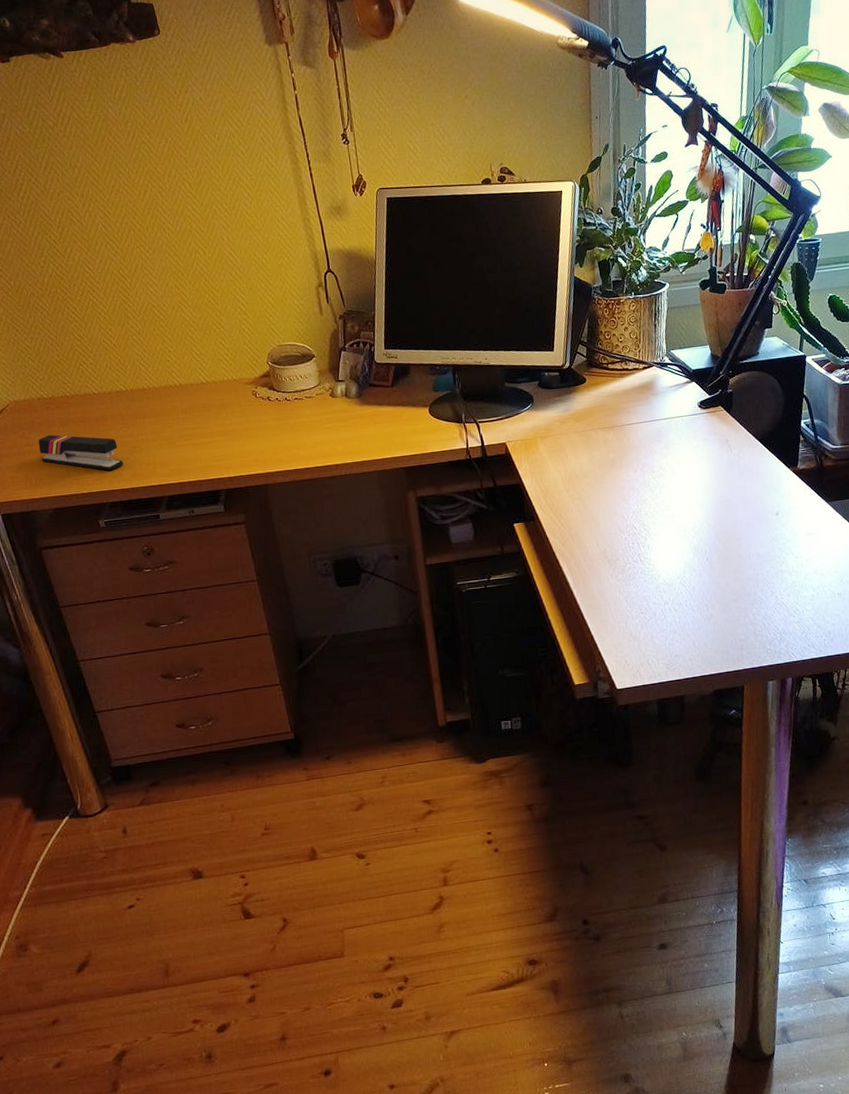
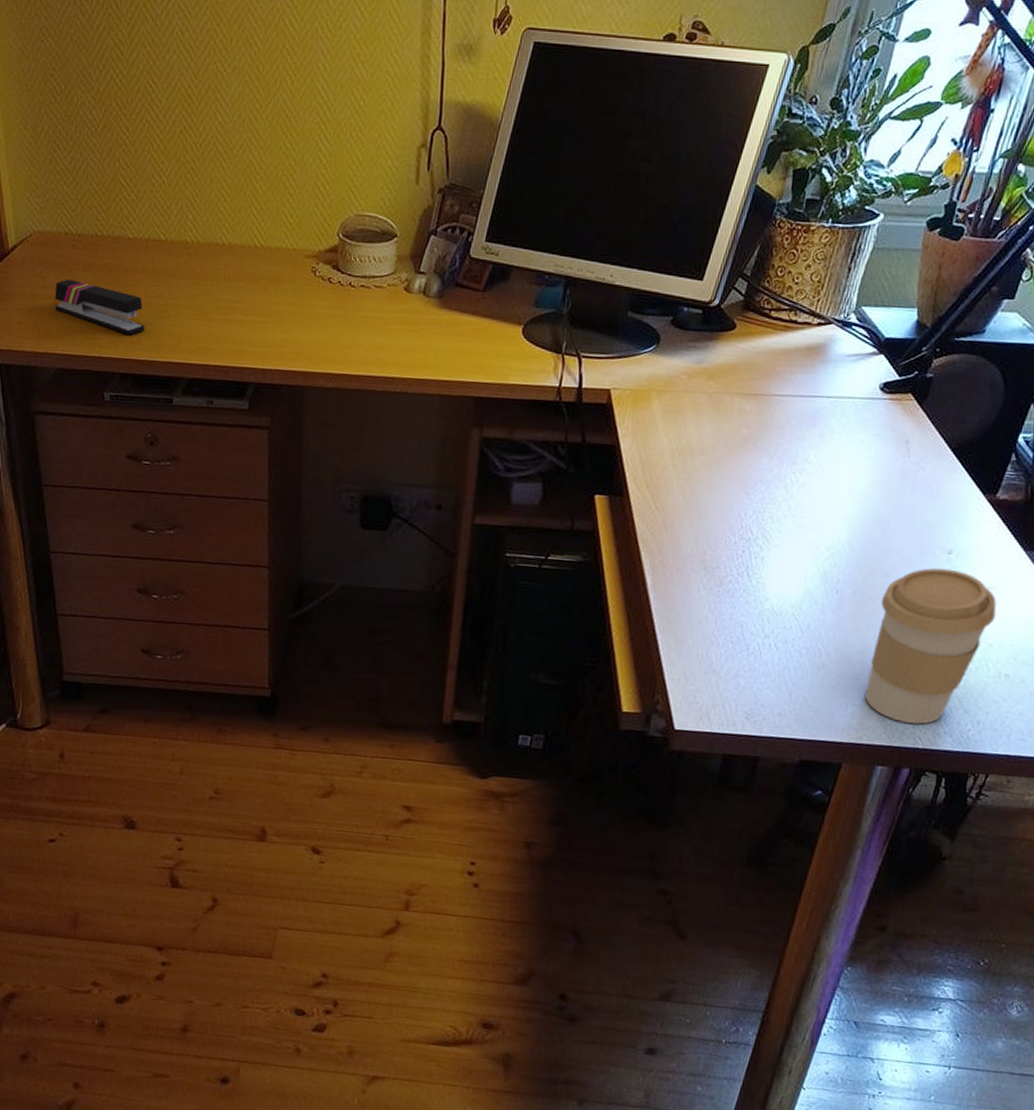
coffee cup: none [739,525,820,645] -> present [864,567,997,724]

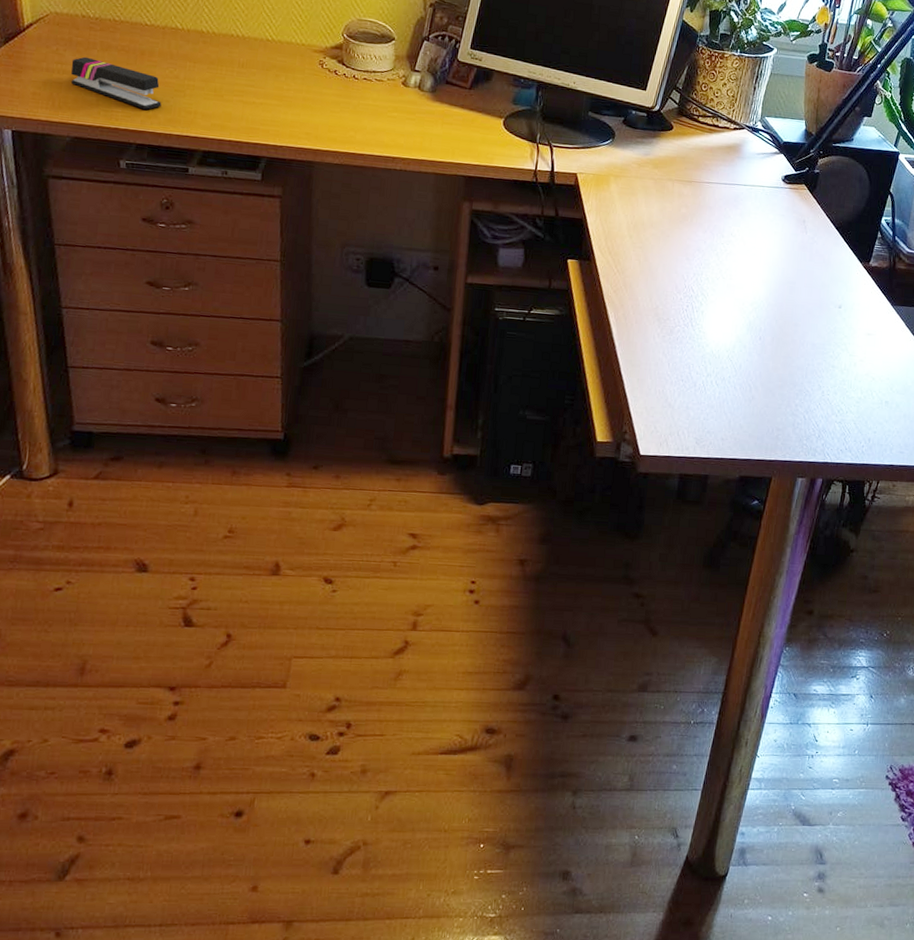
coffee cup: present [864,567,997,724] -> none [785,319,876,443]

